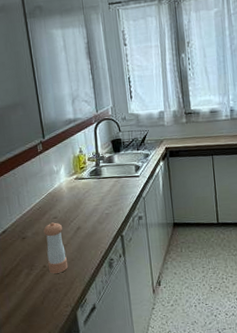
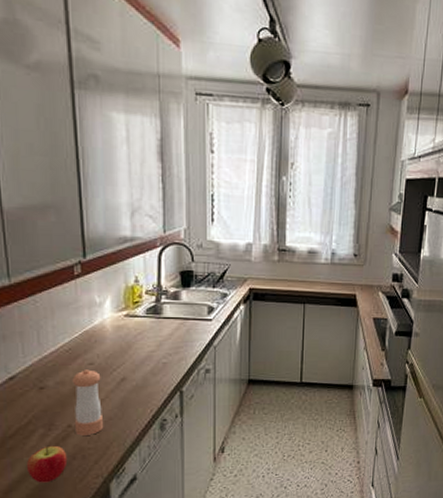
apple: none [18,281,46,311] -> present [26,445,68,483]

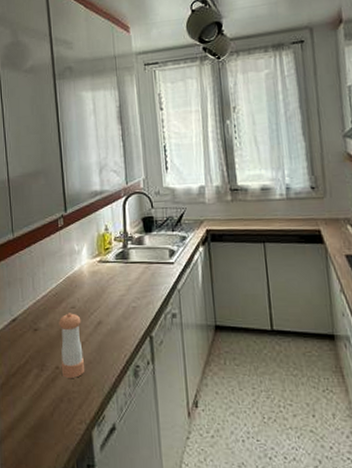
apple: present [26,445,68,483] -> none [24,386,57,424]

